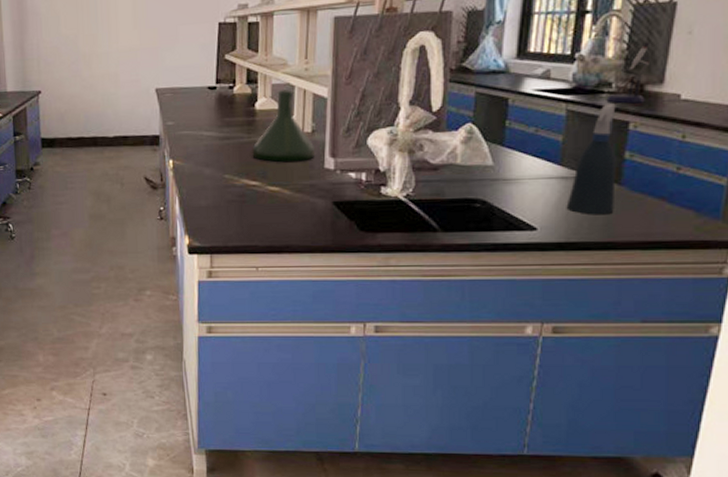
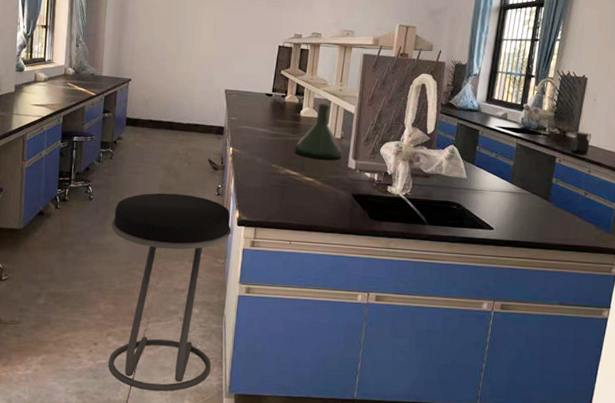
stool: none [39,222,182,449] -> present [108,193,231,391]
spray bottle: present [566,103,616,215] -> none [513,142,548,223]
microscope: present [606,42,651,104] -> none [542,102,571,145]
jar: none [652,81,687,116] -> present [570,131,592,156]

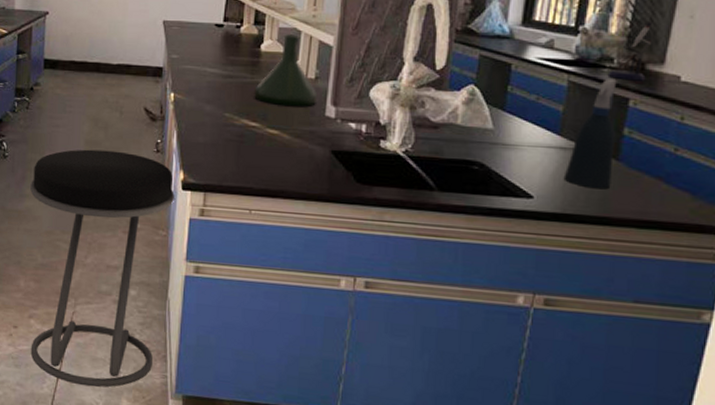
spray bottle: none [513,142,548,223] -> present [563,78,617,190]
microscope: none [542,102,571,145] -> present [607,22,653,81]
jar: present [570,131,592,156] -> none [652,62,687,96]

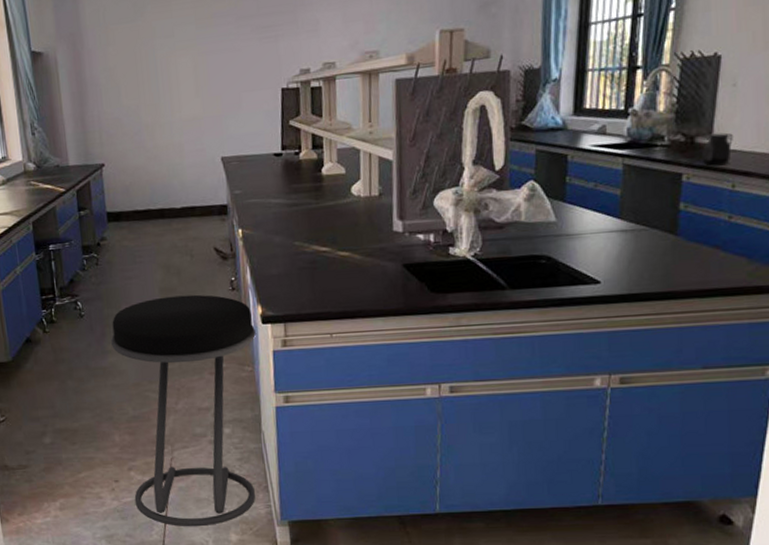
flask: present [253,34,318,107] -> none [319,153,384,227]
spray bottle: present [563,78,617,190] -> none [627,156,673,266]
microscope: present [607,22,653,81] -> none [659,95,699,157]
jar: none [652,62,687,96] -> present [703,132,734,167]

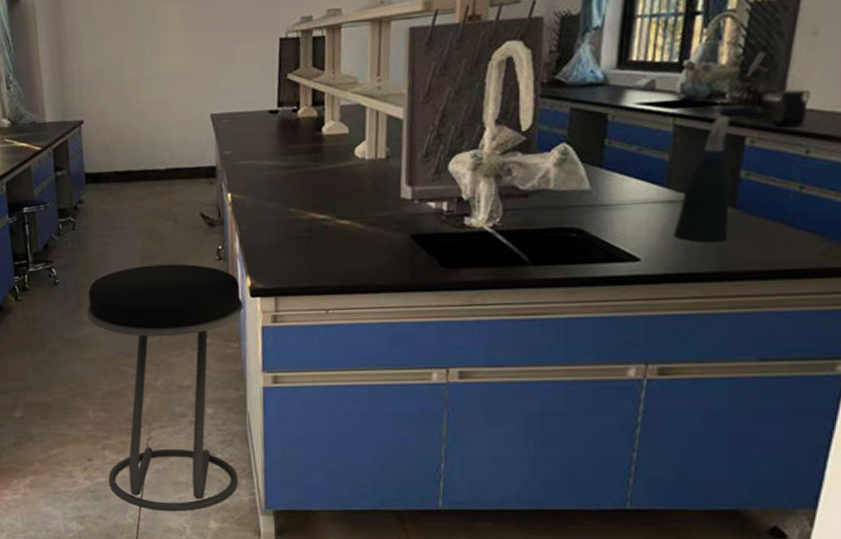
spray bottle: none [627,156,673,266] -> present [673,116,730,243]
microscope: none [659,95,699,157] -> present [719,45,770,117]

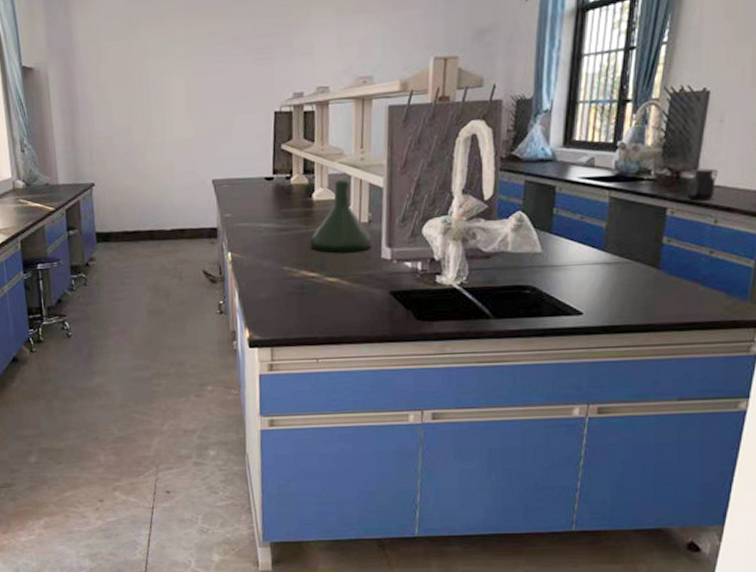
stool: present [86,263,243,511] -> none [97,317,242,546]
flask: none [318,111,391,193] -> present [309,179,373,253]
spray bottle: present [673,116,730,243] -> none [609,190,655,299]
microscope: present [719,45,770,117] -> none [646,130,686,191]

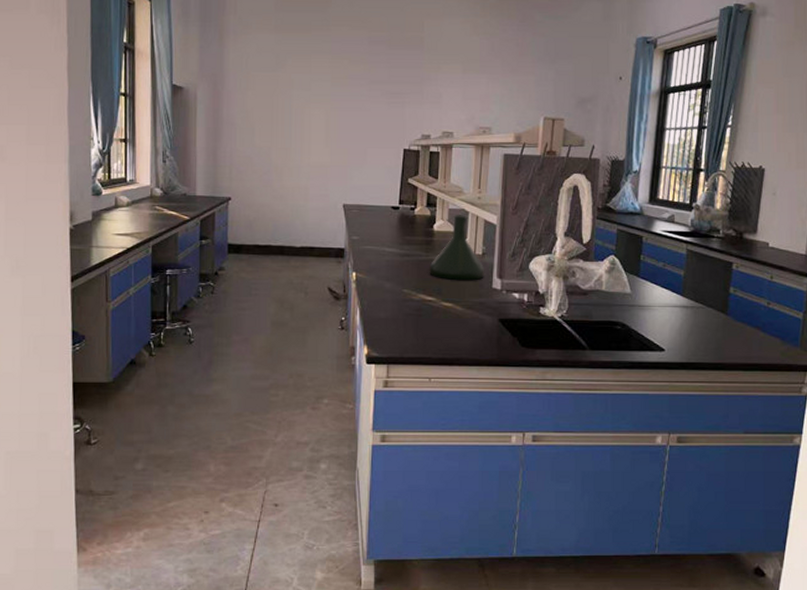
jar: present [687,168,719,202] -> none [749,232,773,259]

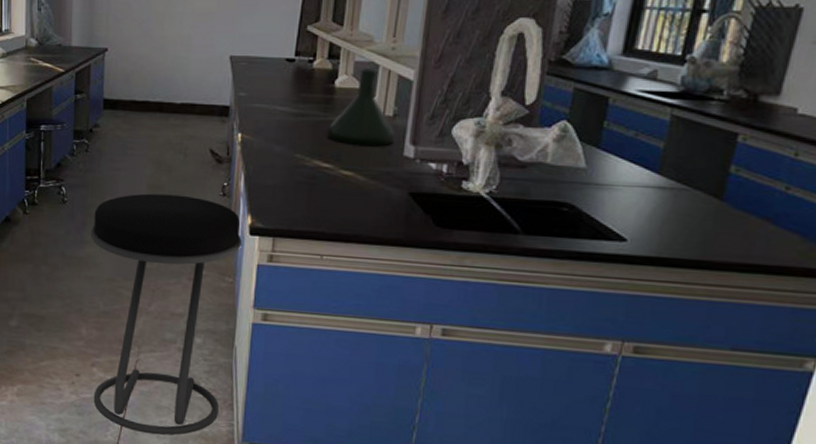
stool: none [217,330,359,562] -> present [90,193,242,435]

